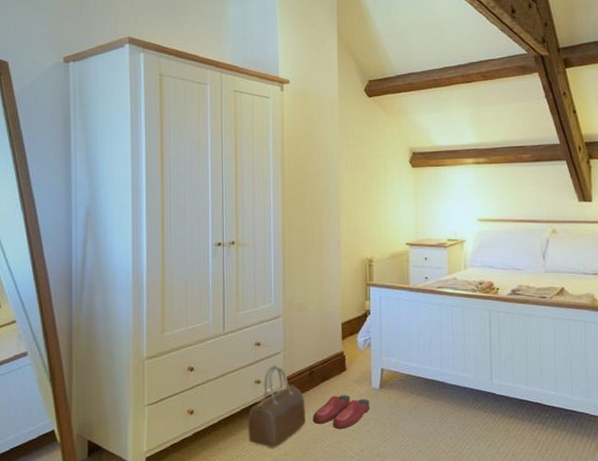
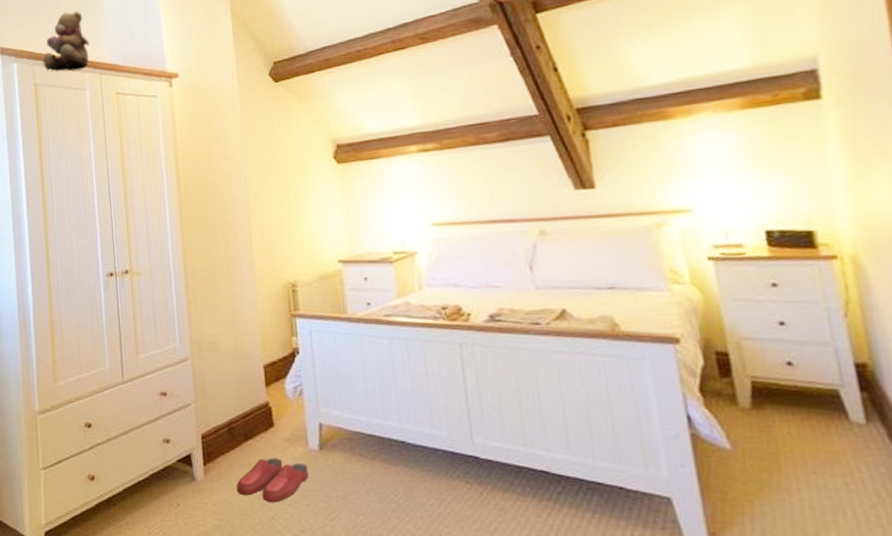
teddy bear: none [169,14,213,67] -> present [43,11,90,72]
handbag: present [247,365,306,447] -> none [158,420,228,524]

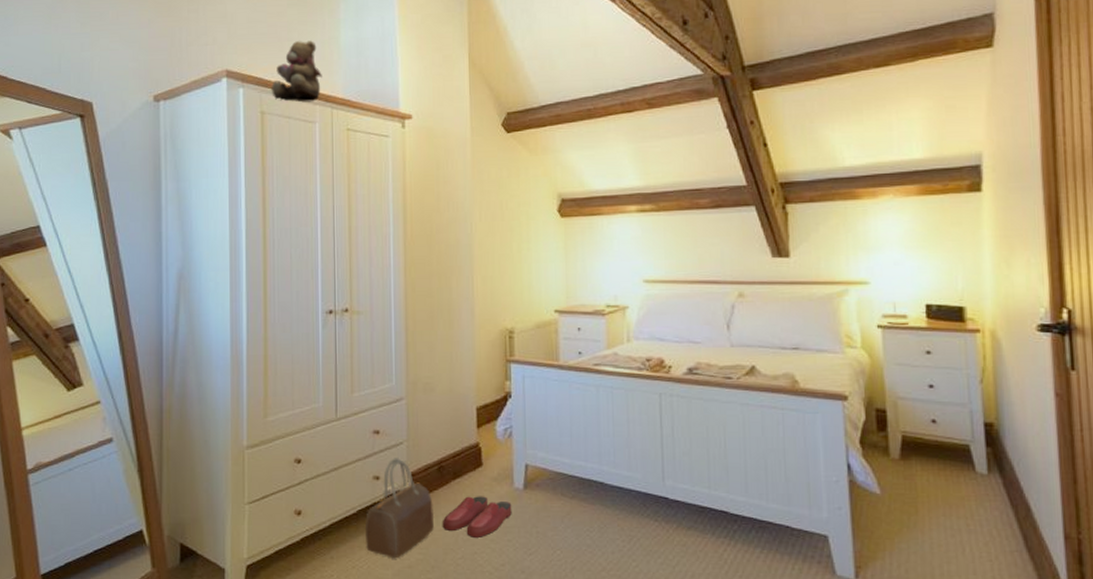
handbag: none [158,420,228,524] -> present [364,458,435,558]

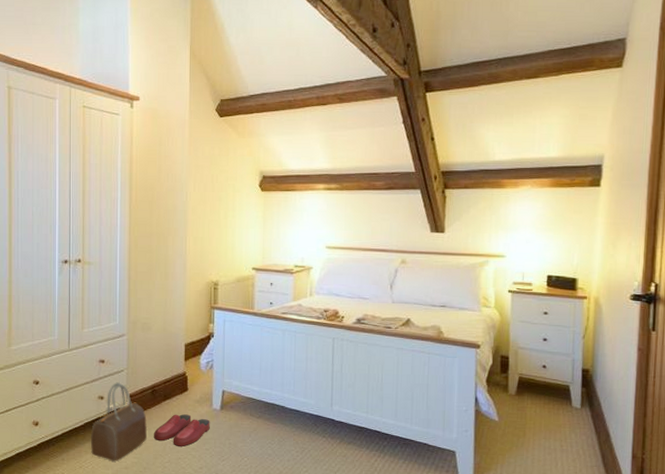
teddy bear: present [272,40,322,103] -> none [18,25,62,81]

